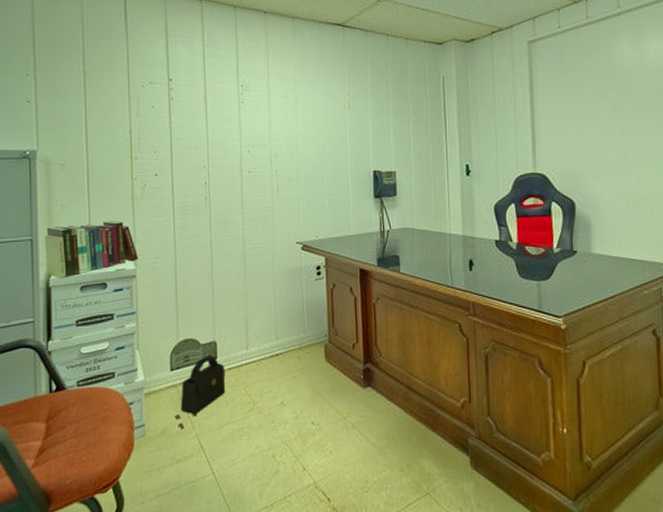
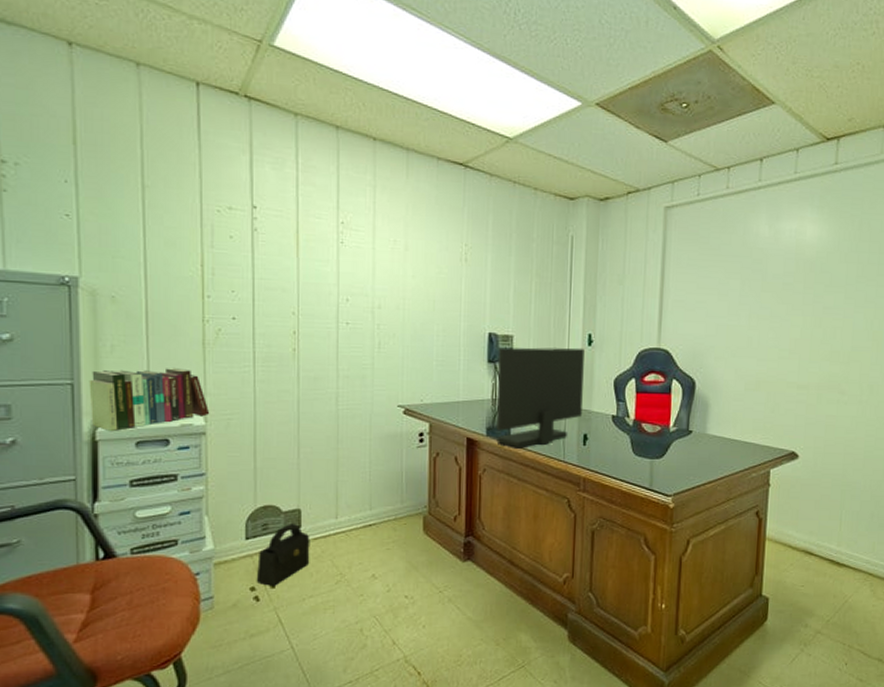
computer monitor: none [383,178,466,277] -> present [496,347,584,448]

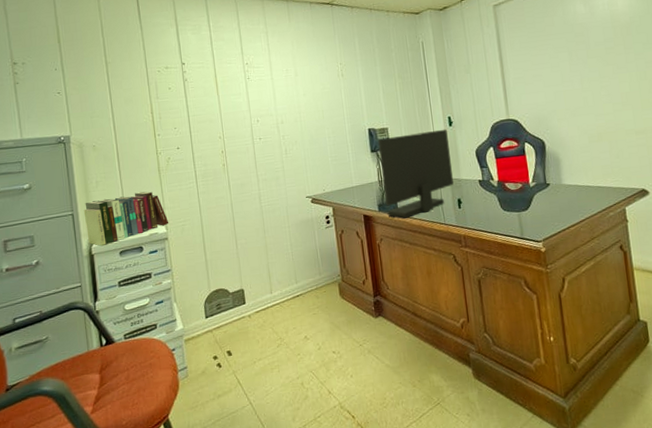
handbag: present [256,523,310,586] -> none [216,300,256,354]

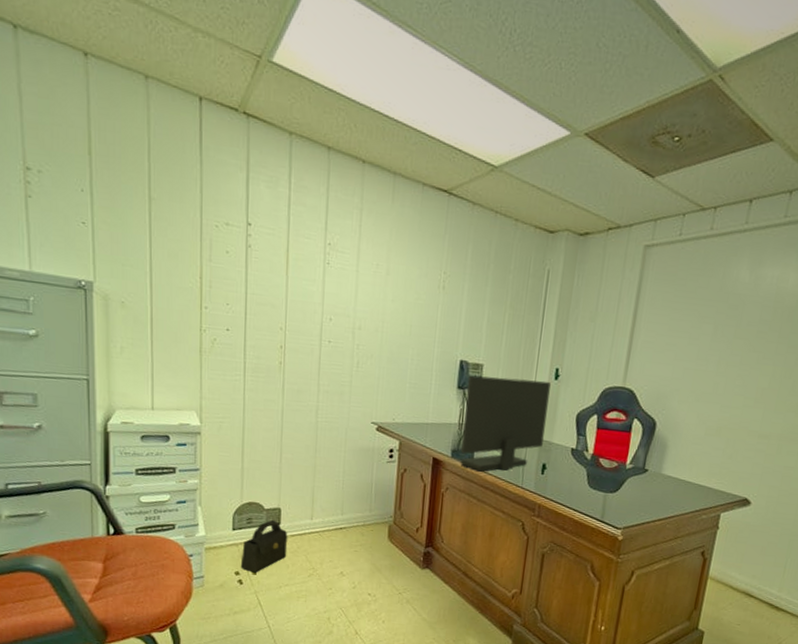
books: present [83,191,169,246] -> none [102,368,205,425]
handbag: none [216,300,256,354] -> present [240,519,288,573]

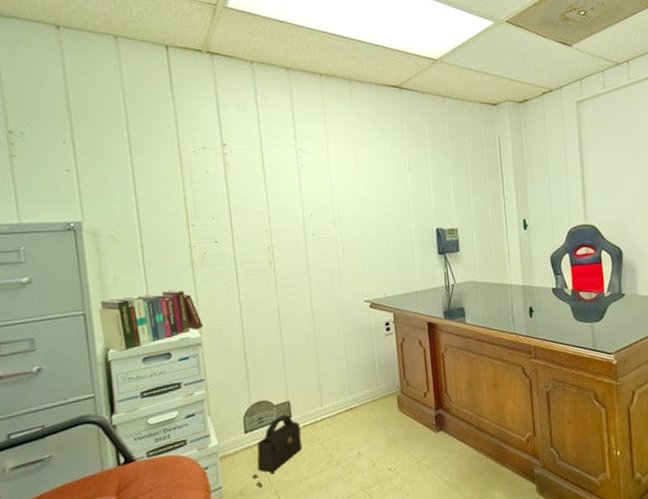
books: none [102,368,205,425] -> present [98,290,204,351]
computer monitor: present [460,375,551,472] -> none [446,232,526,327]

